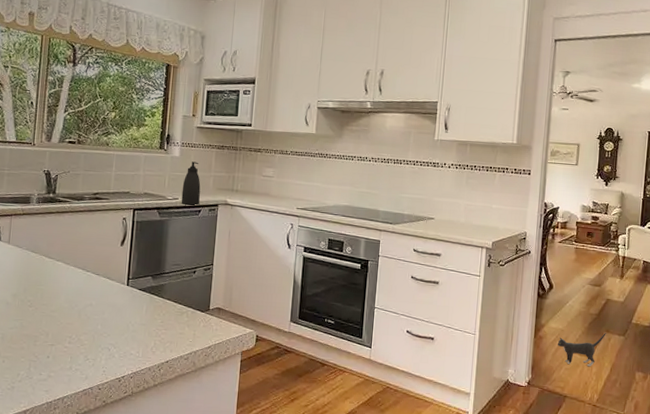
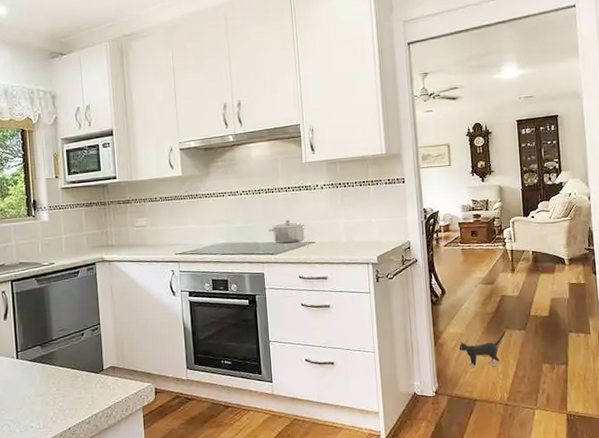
soap dispenser: present [181,161,201,205] -> none [56,223,76,268]
cooking pot: none [390,192,427,216] -> present [268,220,305,244]

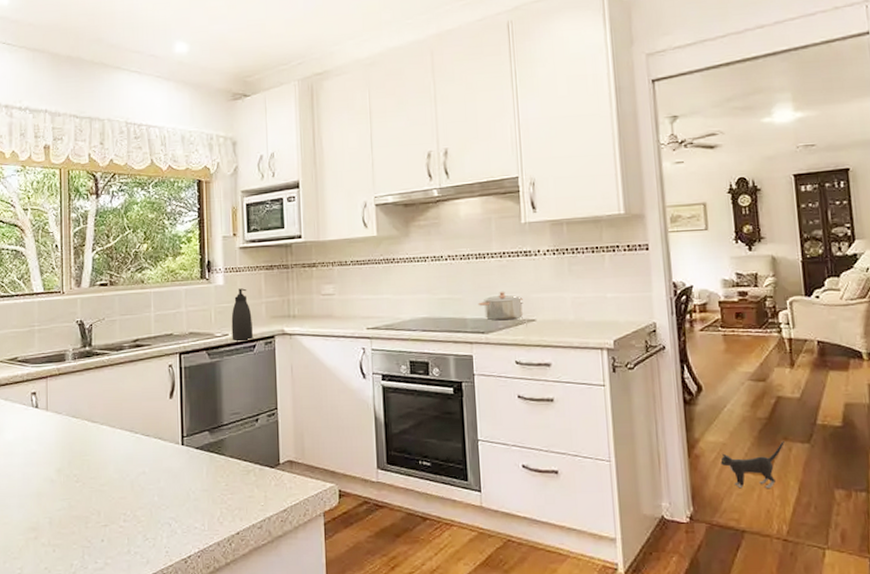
soap dispenser: none [56,223,76,268] -> present [231,288,253,341]

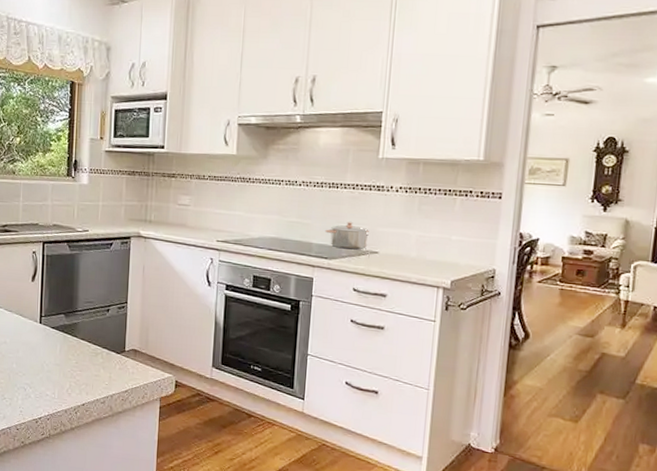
soap dispenser: present [231,288,253,341] -> none [91,189,112,238]
cat: present [720,441,784,489] -> none [534,394,600,435]

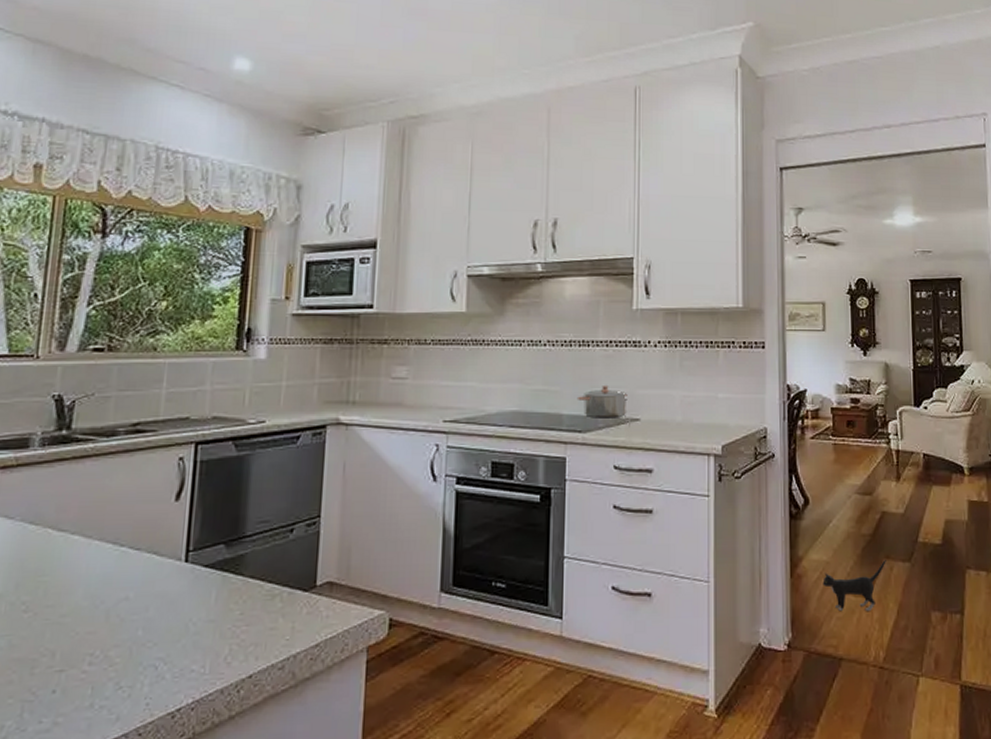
cat: none [534,394,600,435] -> present [823,560,886,612]

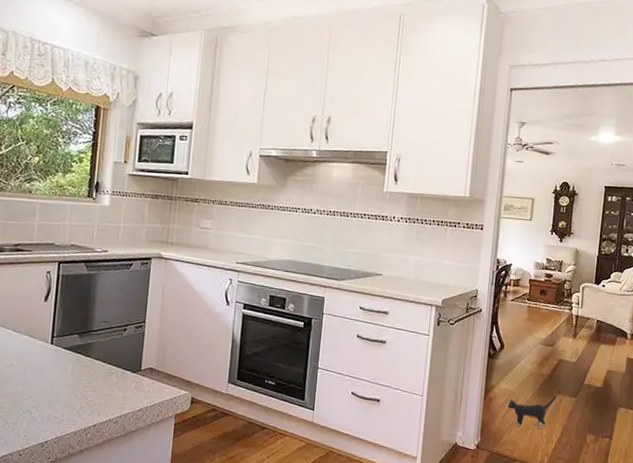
cooking pot: present [577,386,628,418] -> none [336,247,374,272]

